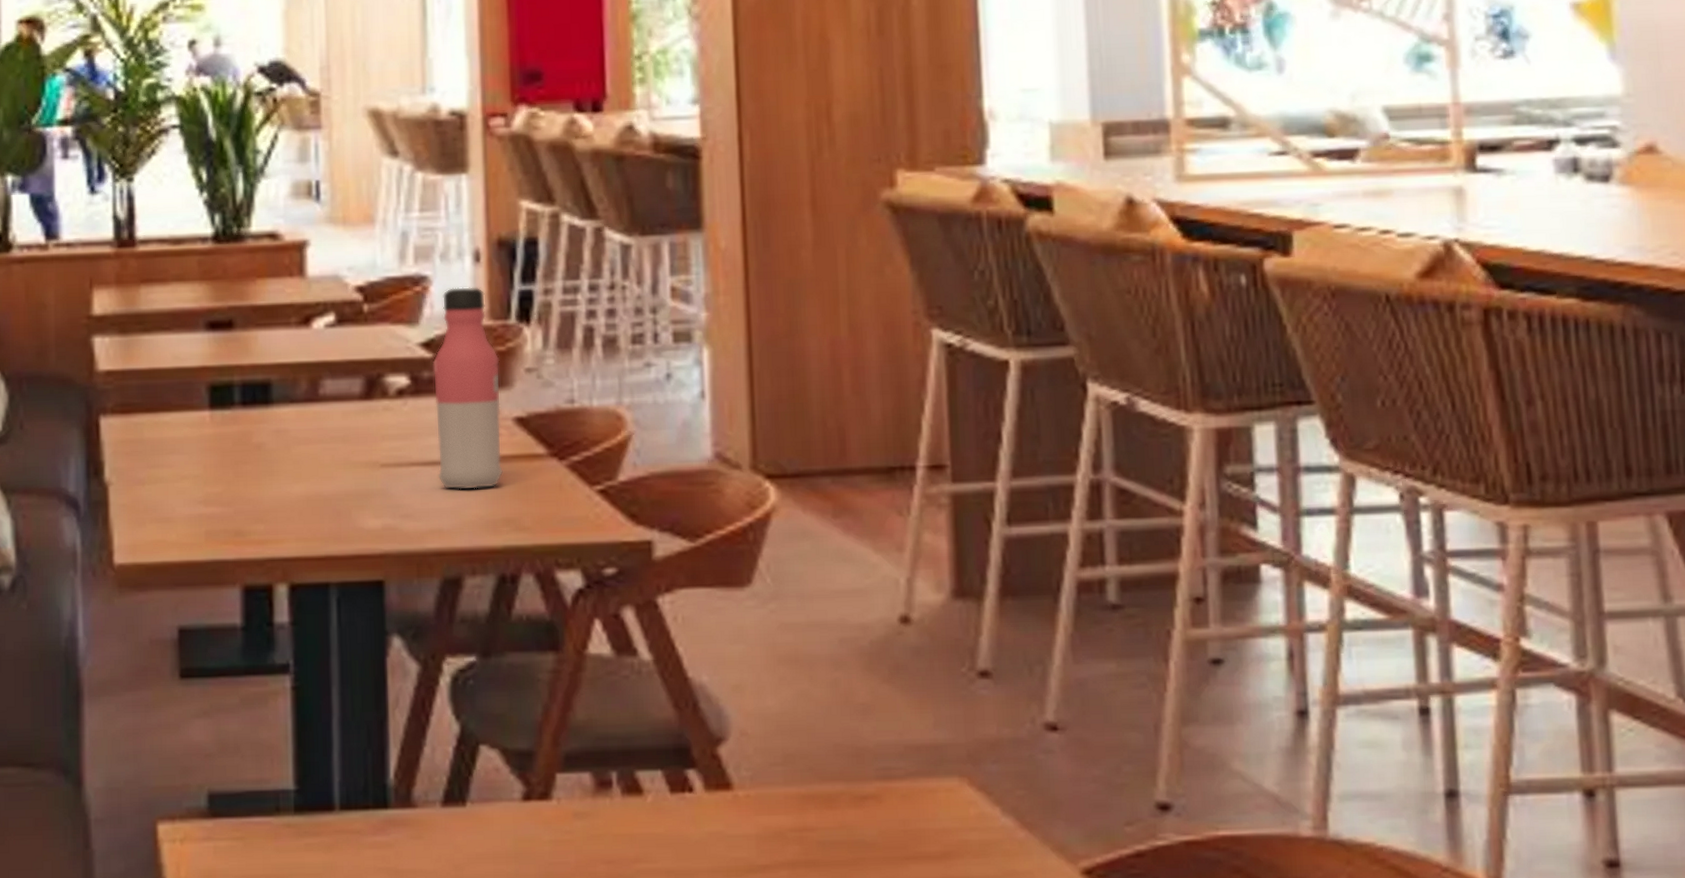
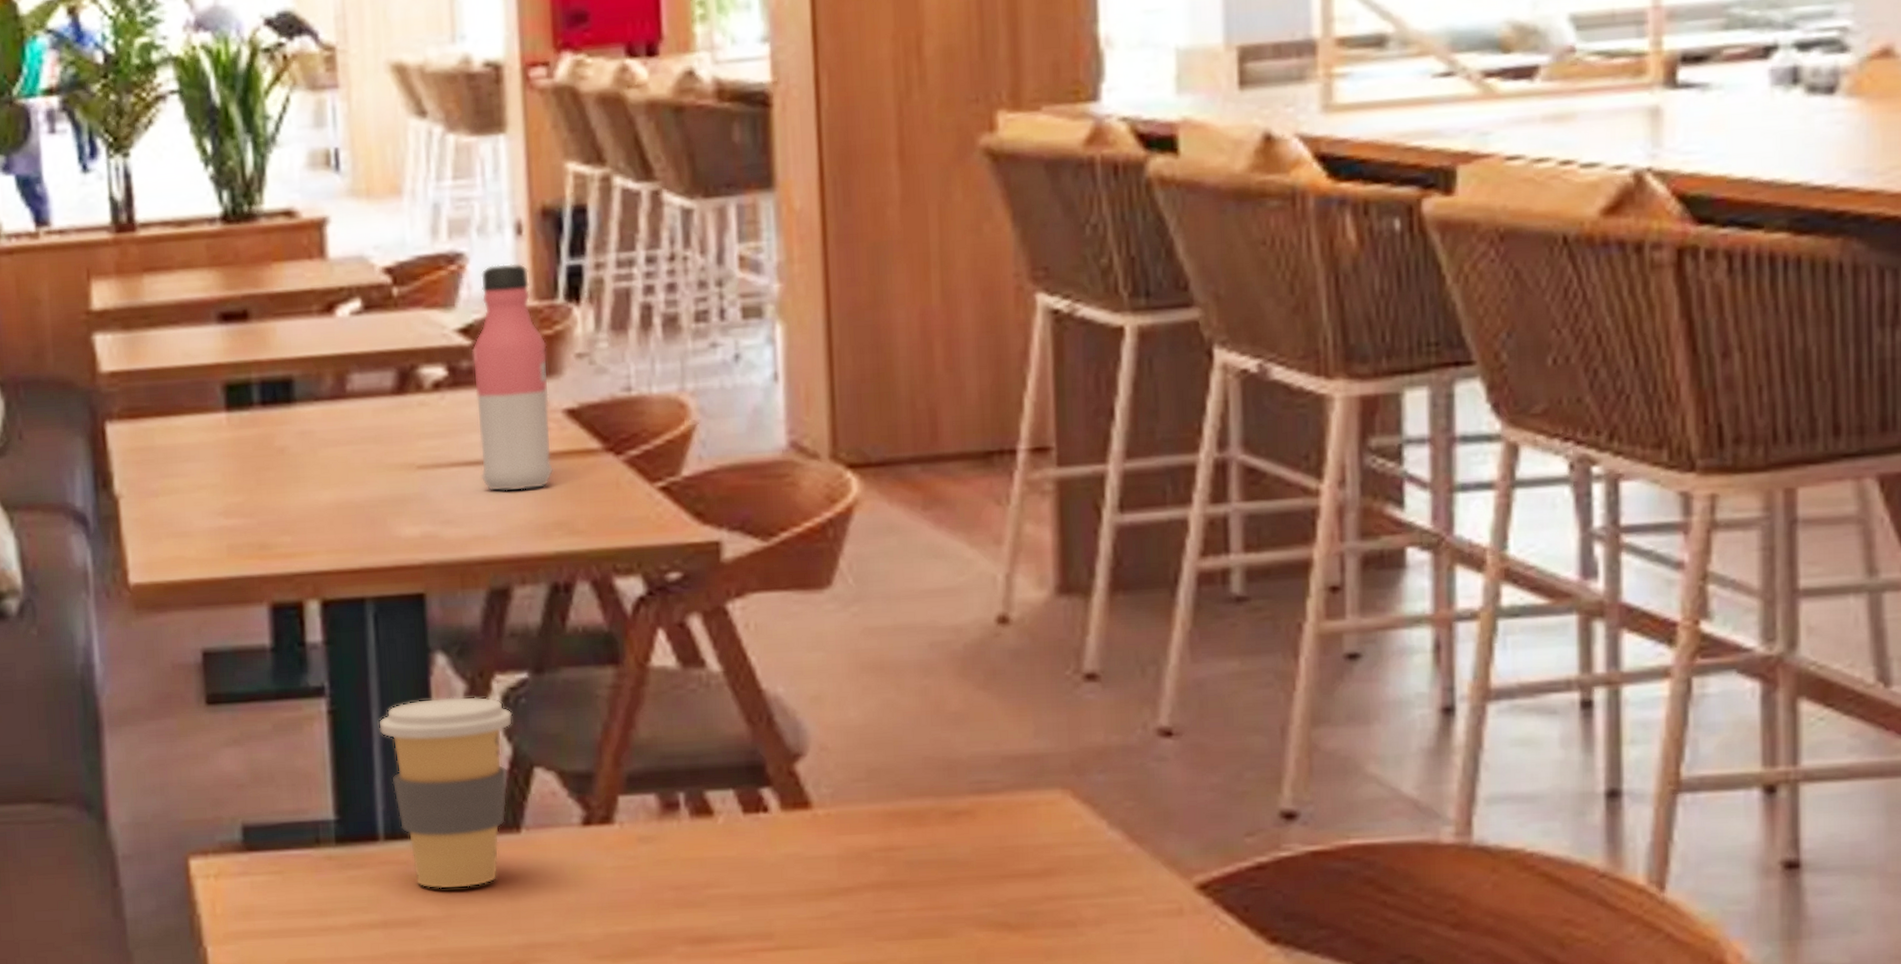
coffee cup: none [338,677,461,859] -> present [379,696,513,890]

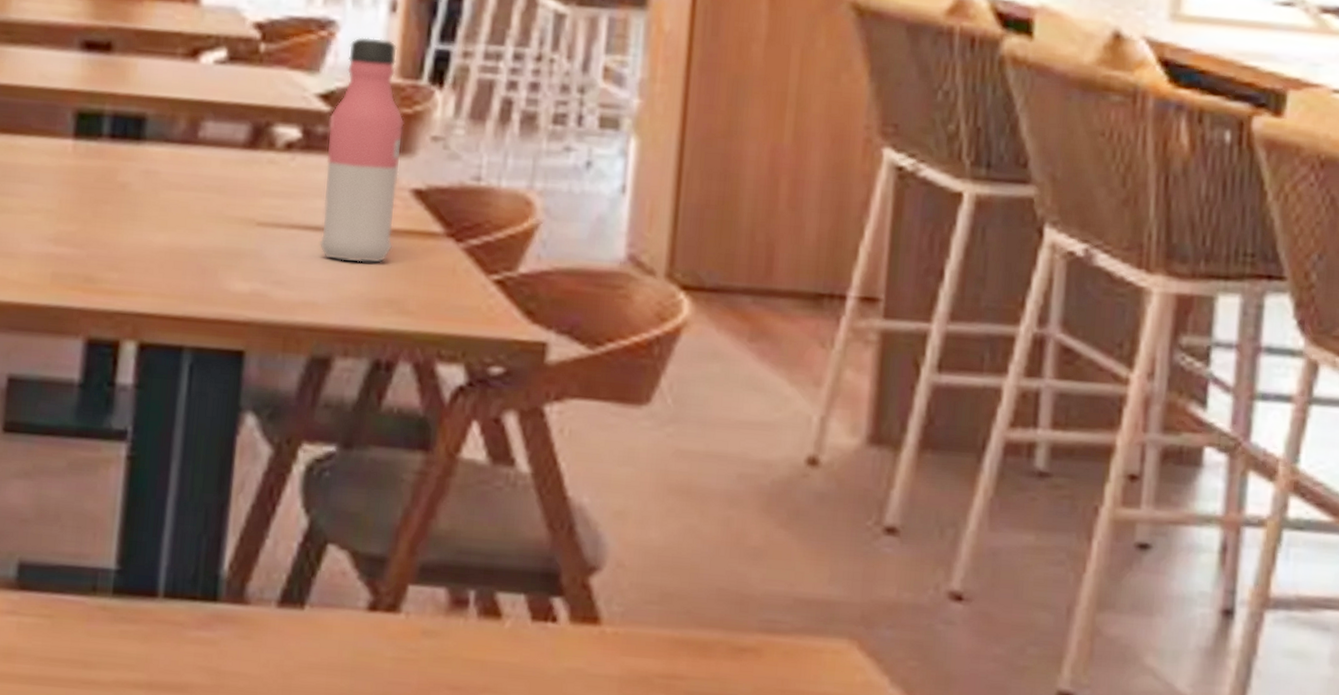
coffee cup: present [379,696,513,890] -> none [176,458,315,659]

